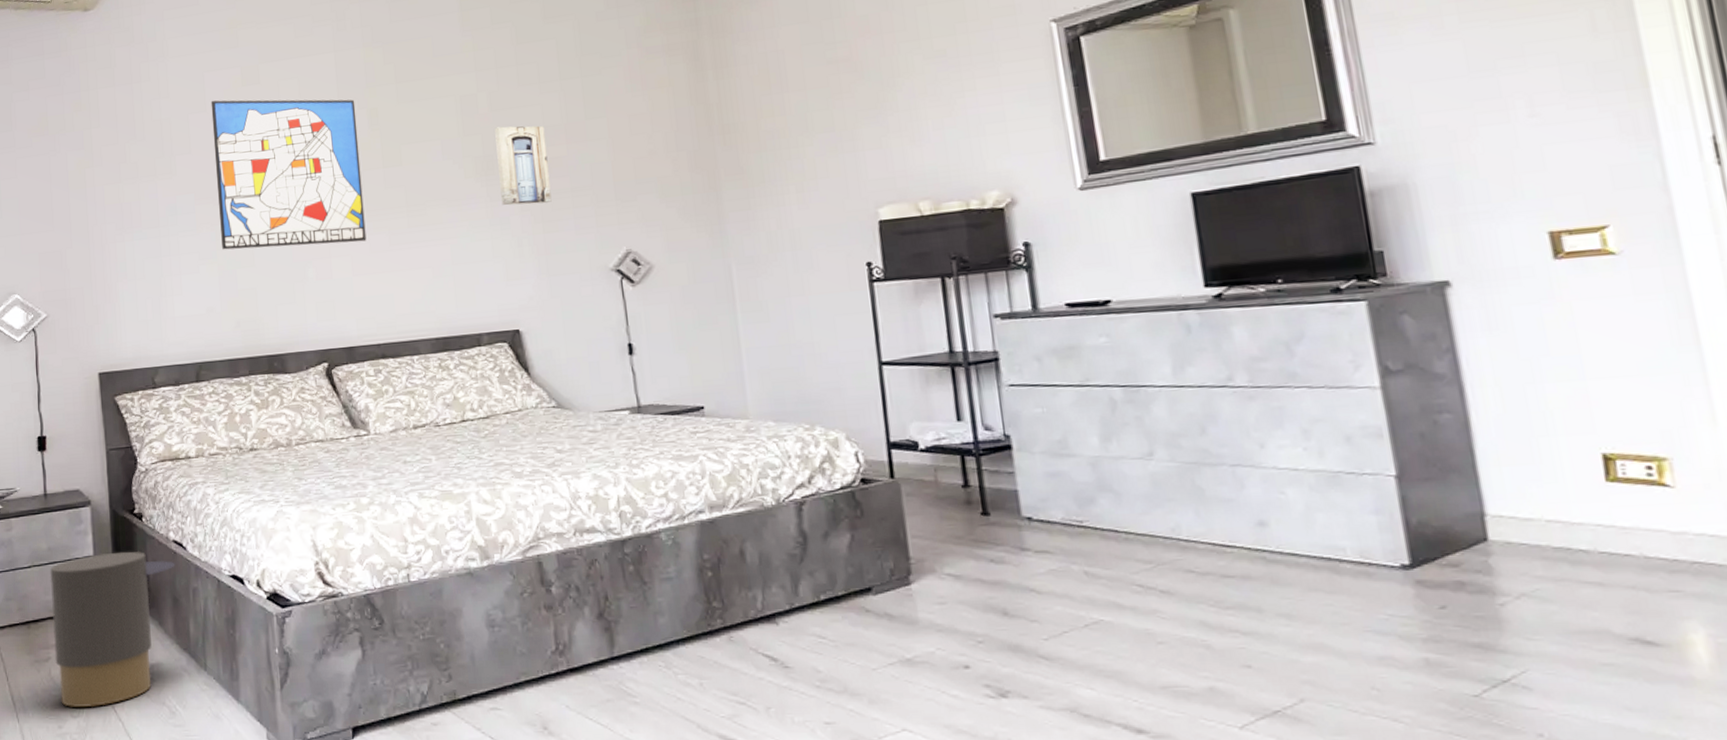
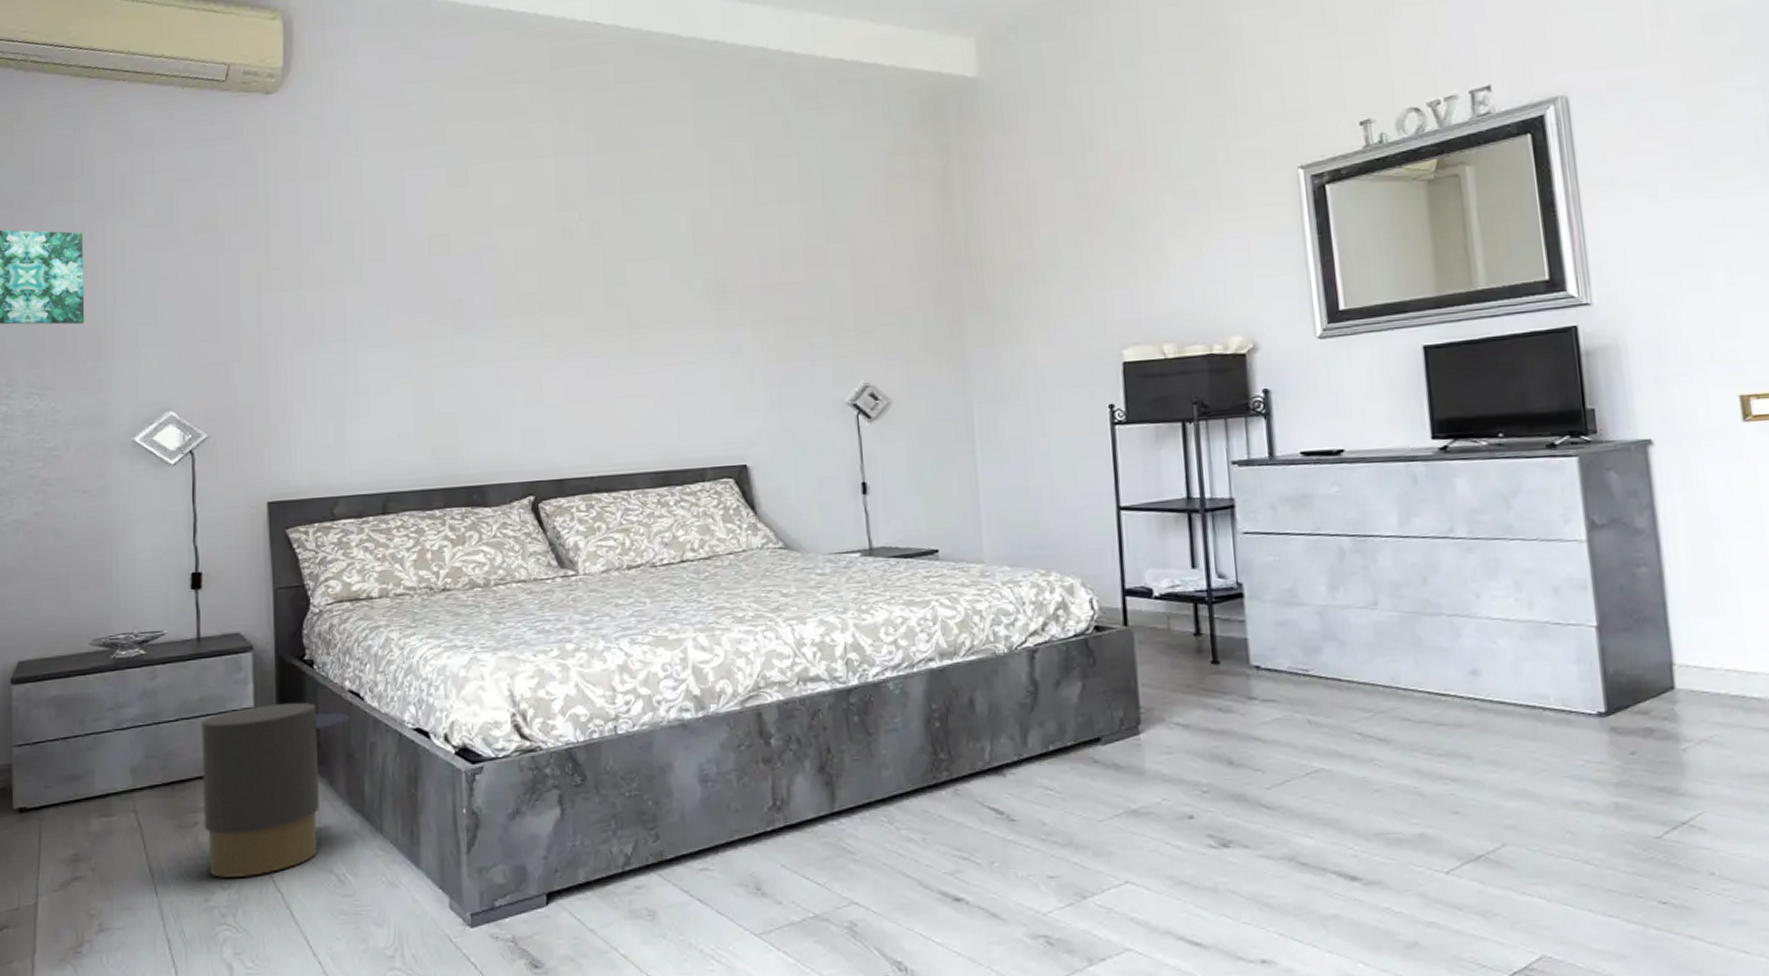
wall art: present [211,99,367,250] -> none [411,202,583,369]
wall art: present [495,125,552,205] -> none [728,247,787,332]

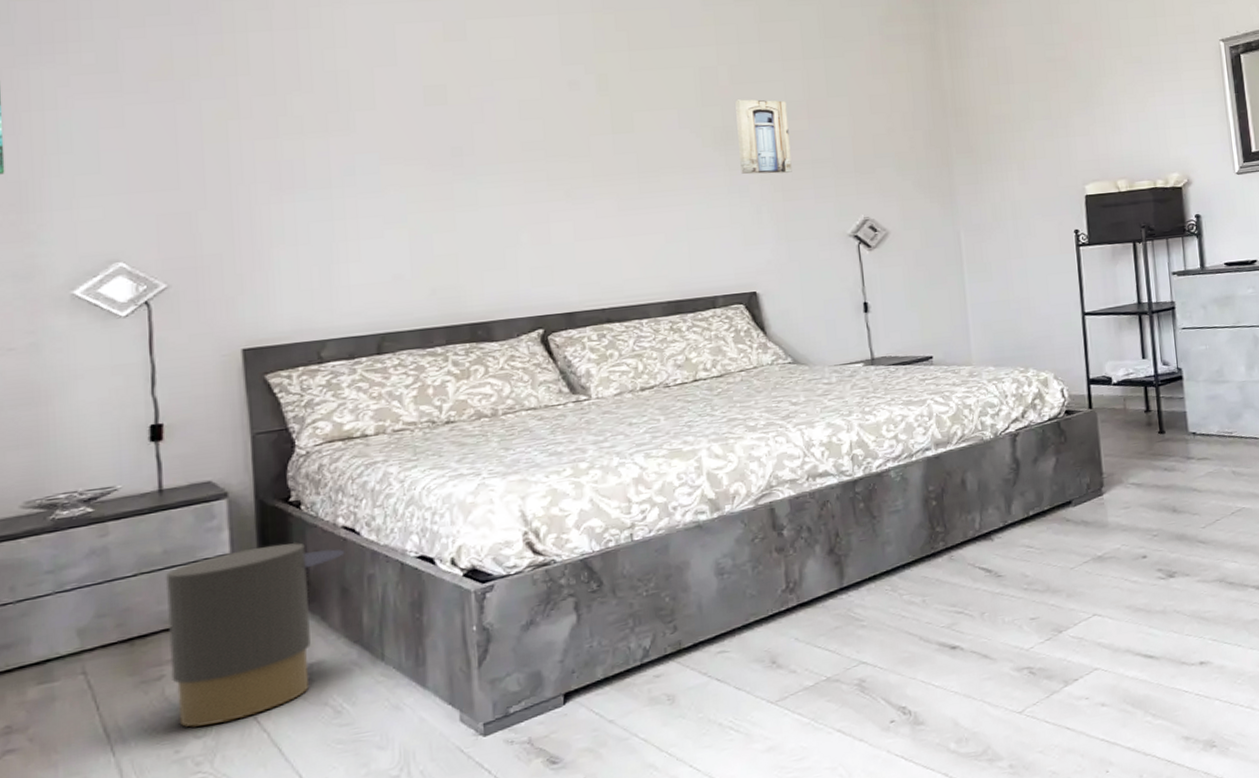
wall art: none [728,247,787,332] -> present [735,99,792,175]

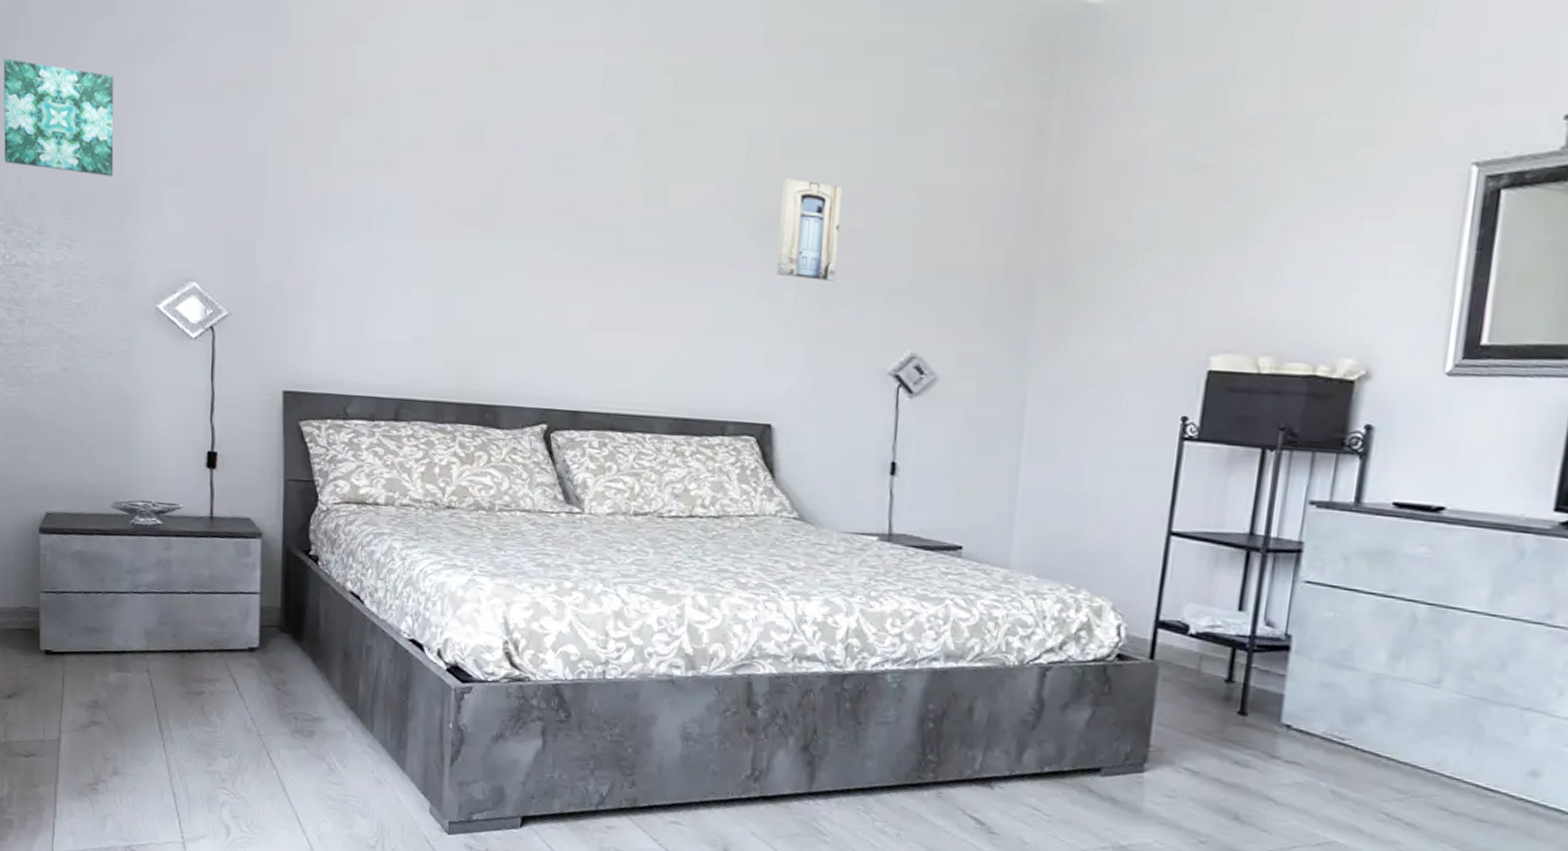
trash can: present [165,542,345,727] -> none [209,591,350,751]

